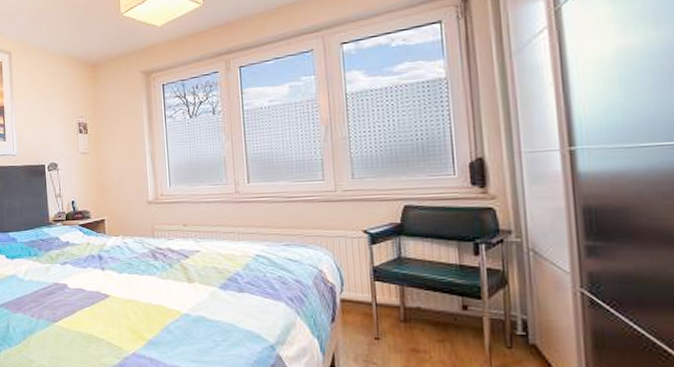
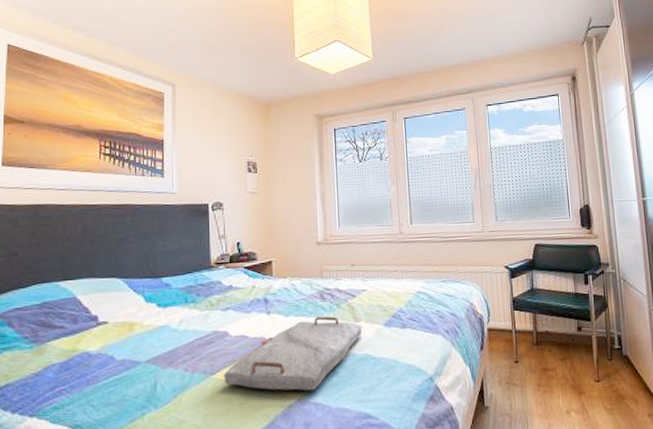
serving tray: none [64,276,196,347] -> present [223,316,363,391]

